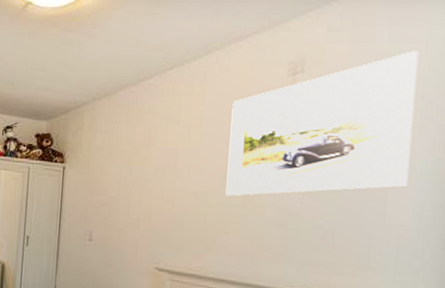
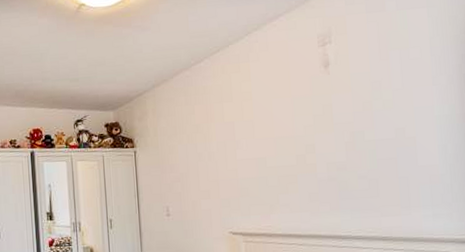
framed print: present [225,51,419,197] -> none [275,14,431,159]

